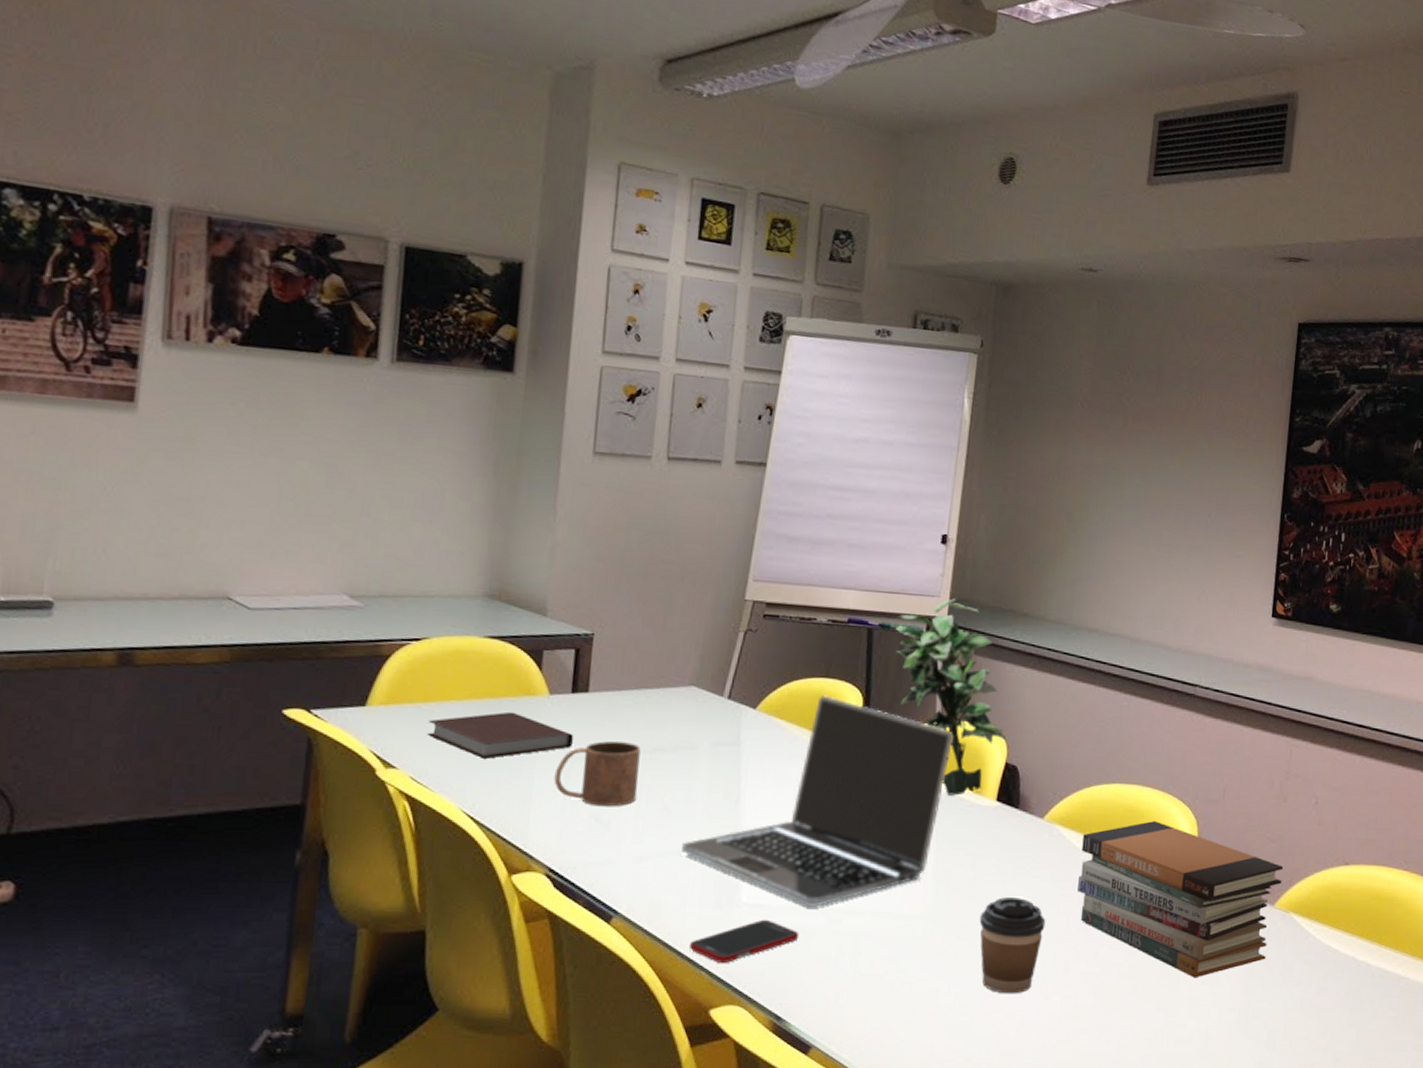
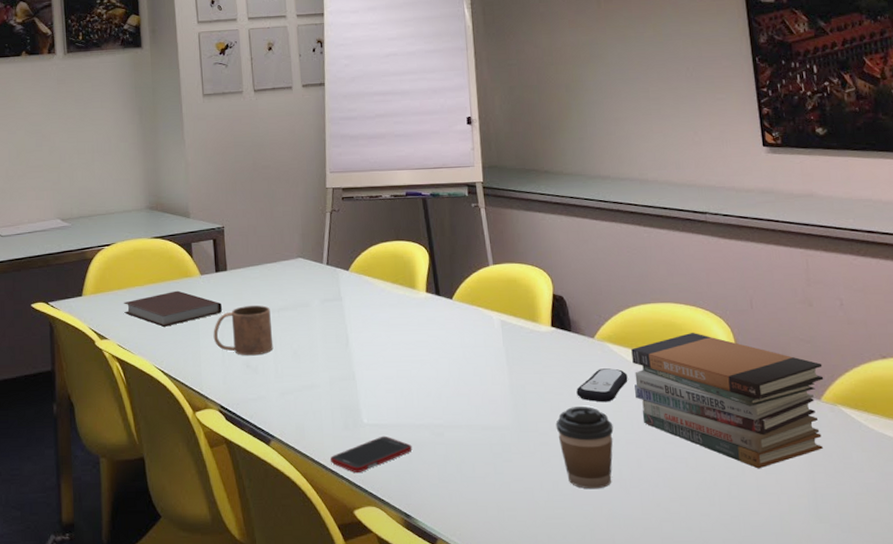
laptop: present [681,695,953,908] -> none [312,254,506,425]
potted plant: present [895,598,1007,796] -> none [443,166,550,325]
remote control: none [1011,855,1074,894] -> present [576,368,628,403]

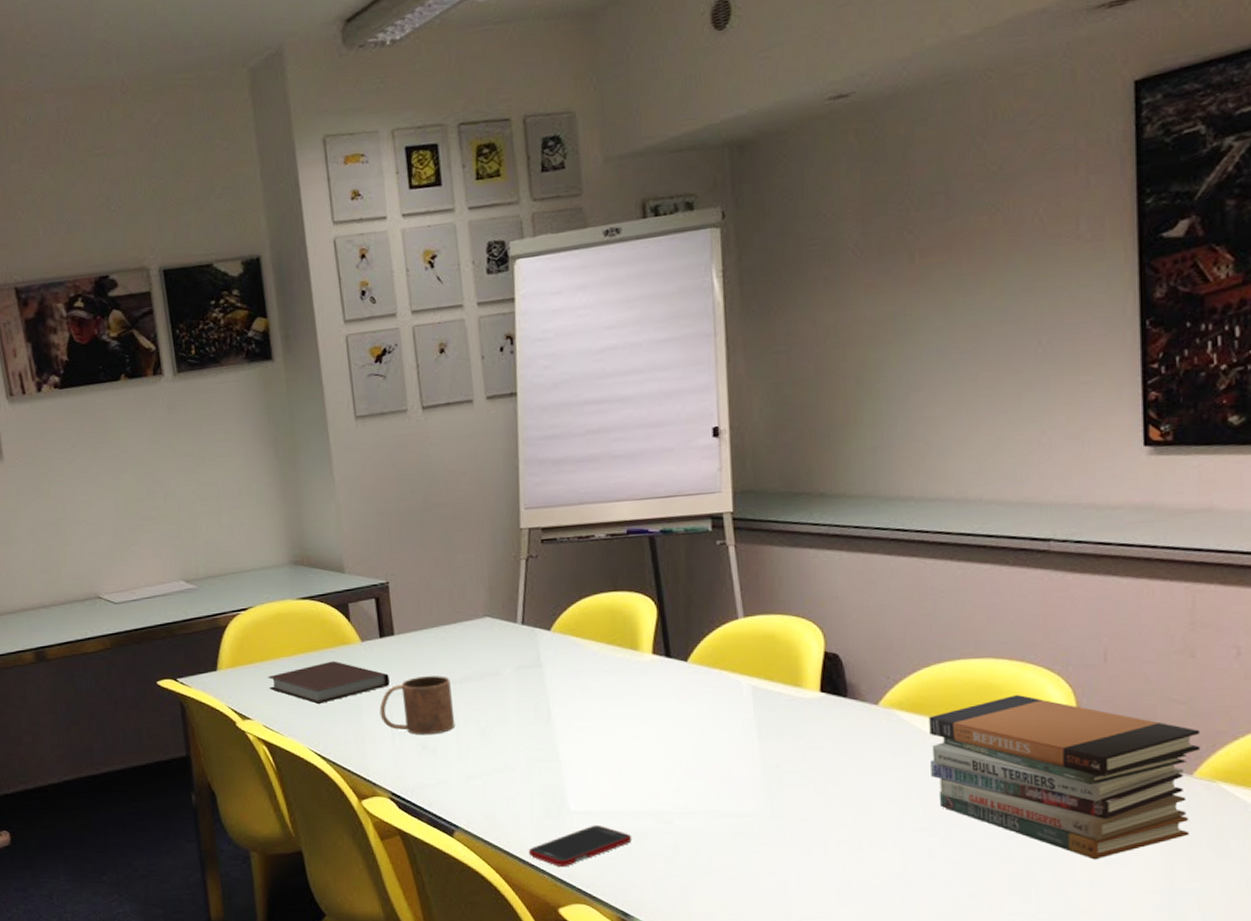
coffee cup: present [555,406,614,489] -> none [820,788,898,885]
remote control: present [576,368,628,403] -> none [851,741,922,783]

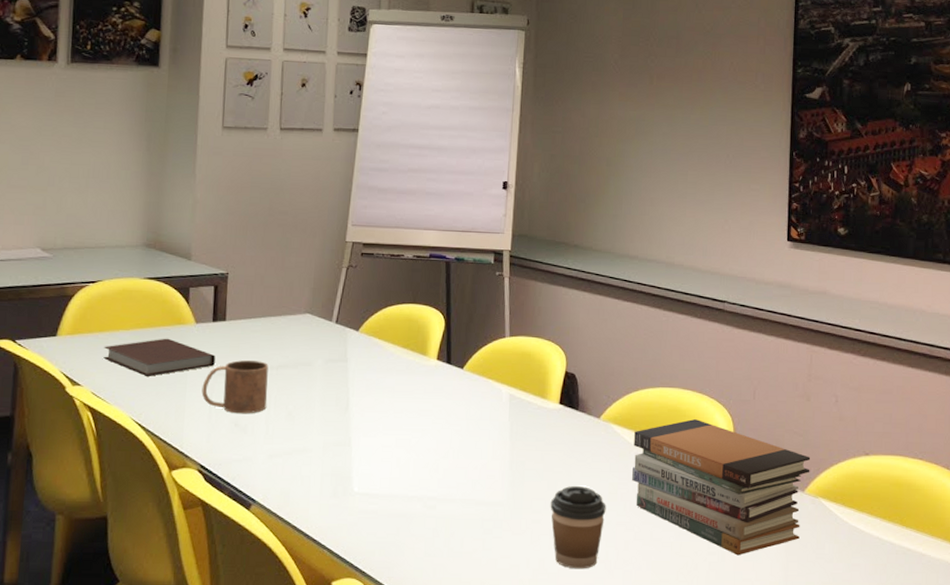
cell phone: present [528,824,632,868] -> none [313,506,402,544]
coffee cup: none [820,788,898,885] -> present [550,486,606,569]

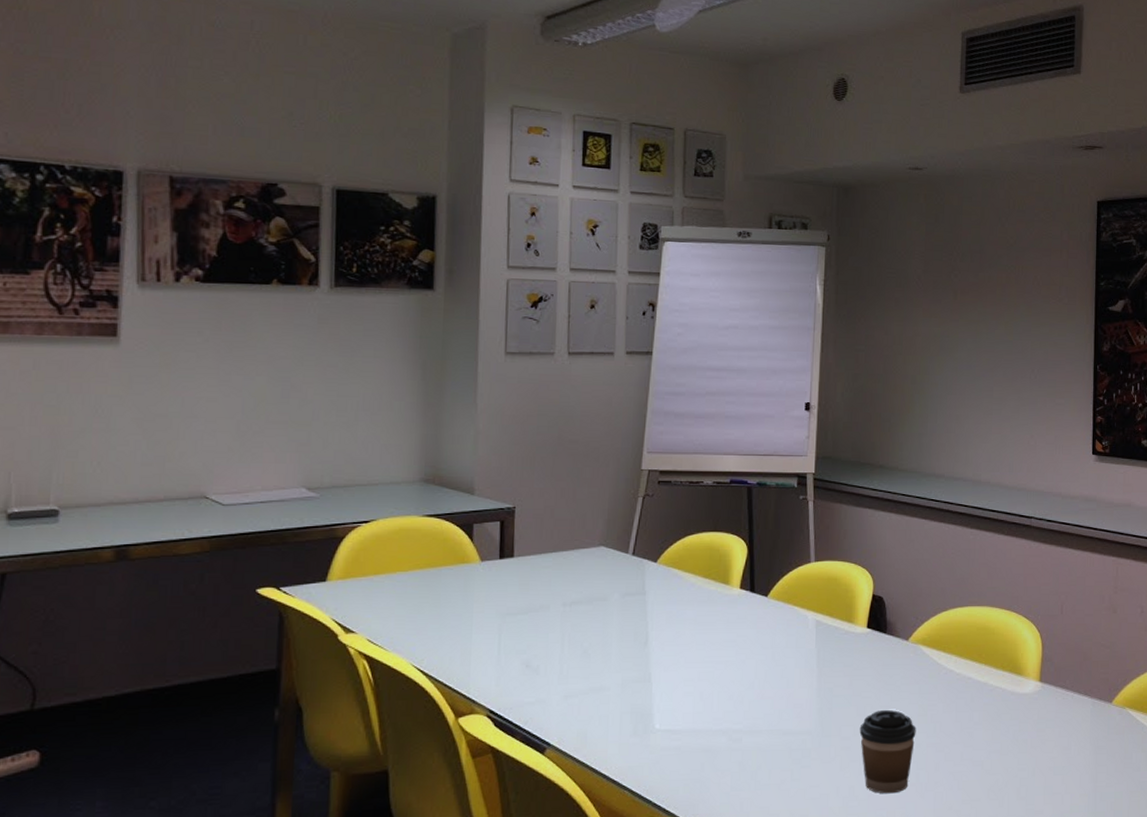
notebook: present [103,338,215,376] -> none [379,578,503,620]
mug: present [201,360,268,414] -> none [489,598,561,655]
book stack: present [632,419,811,556] -> none [942,637,1118,770]

